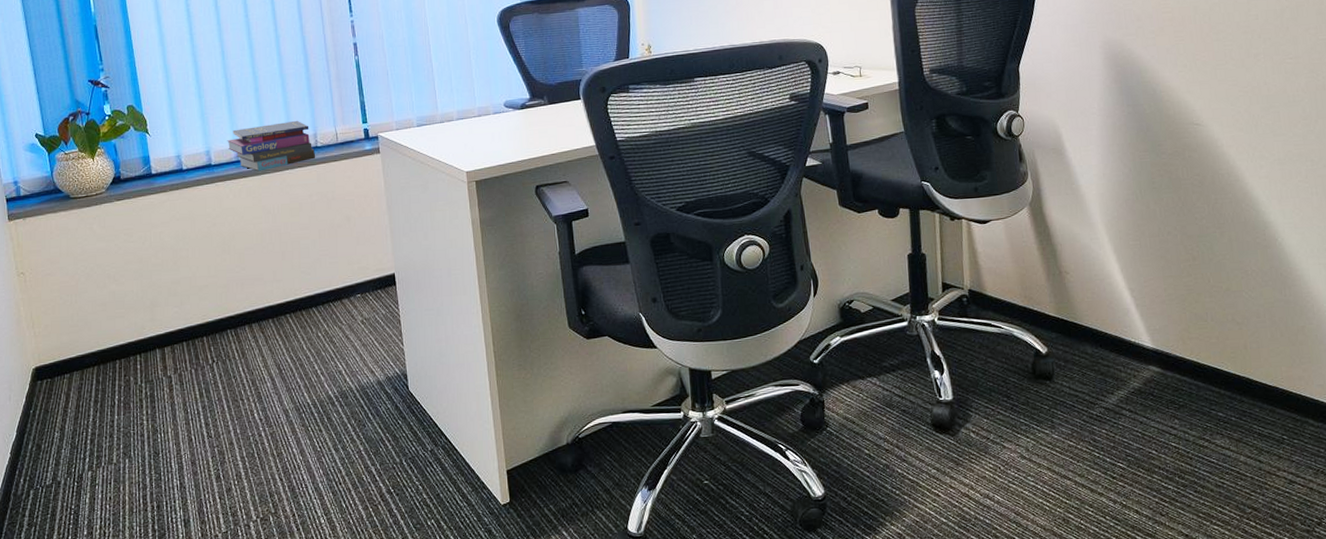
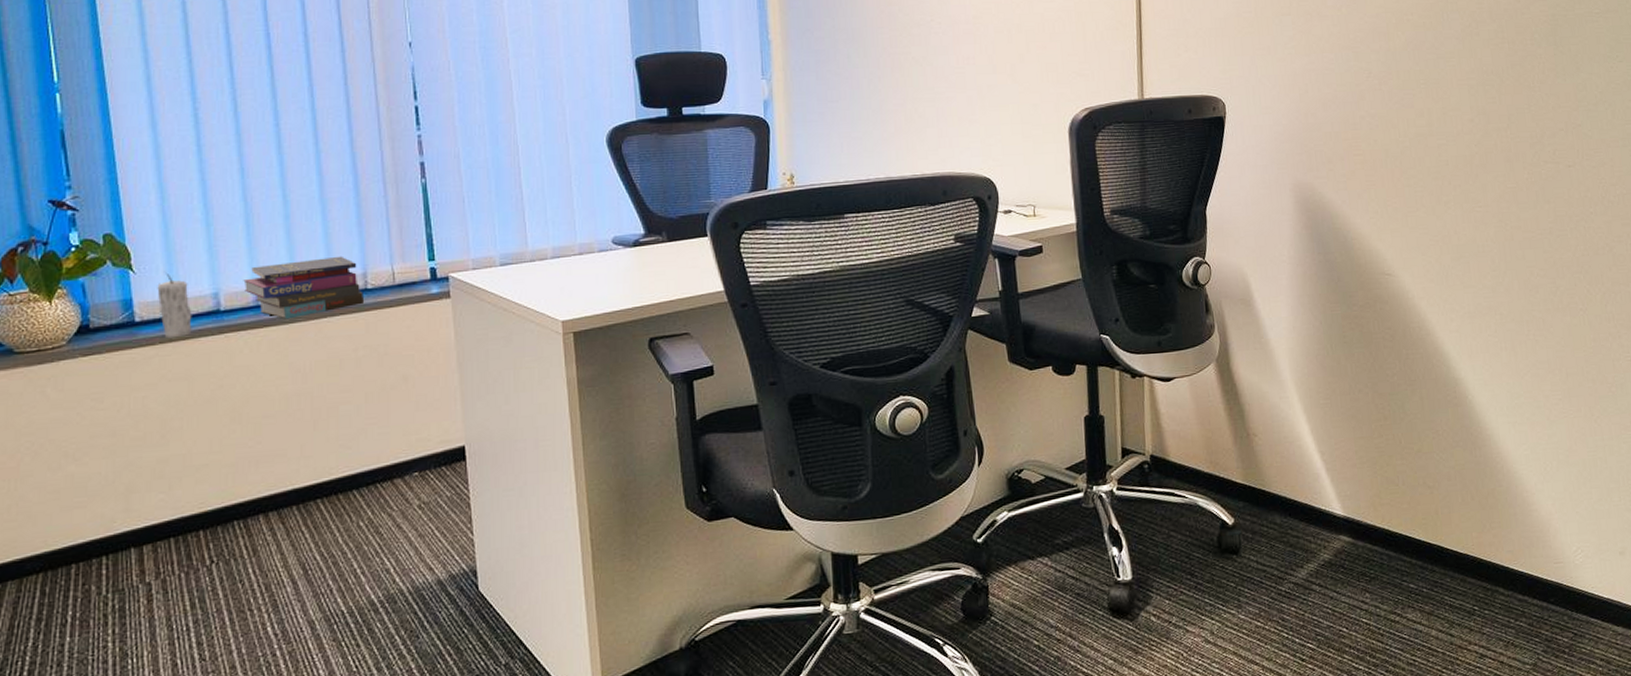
candle: none [166,135,192,187] -> present [157,272,192,339]

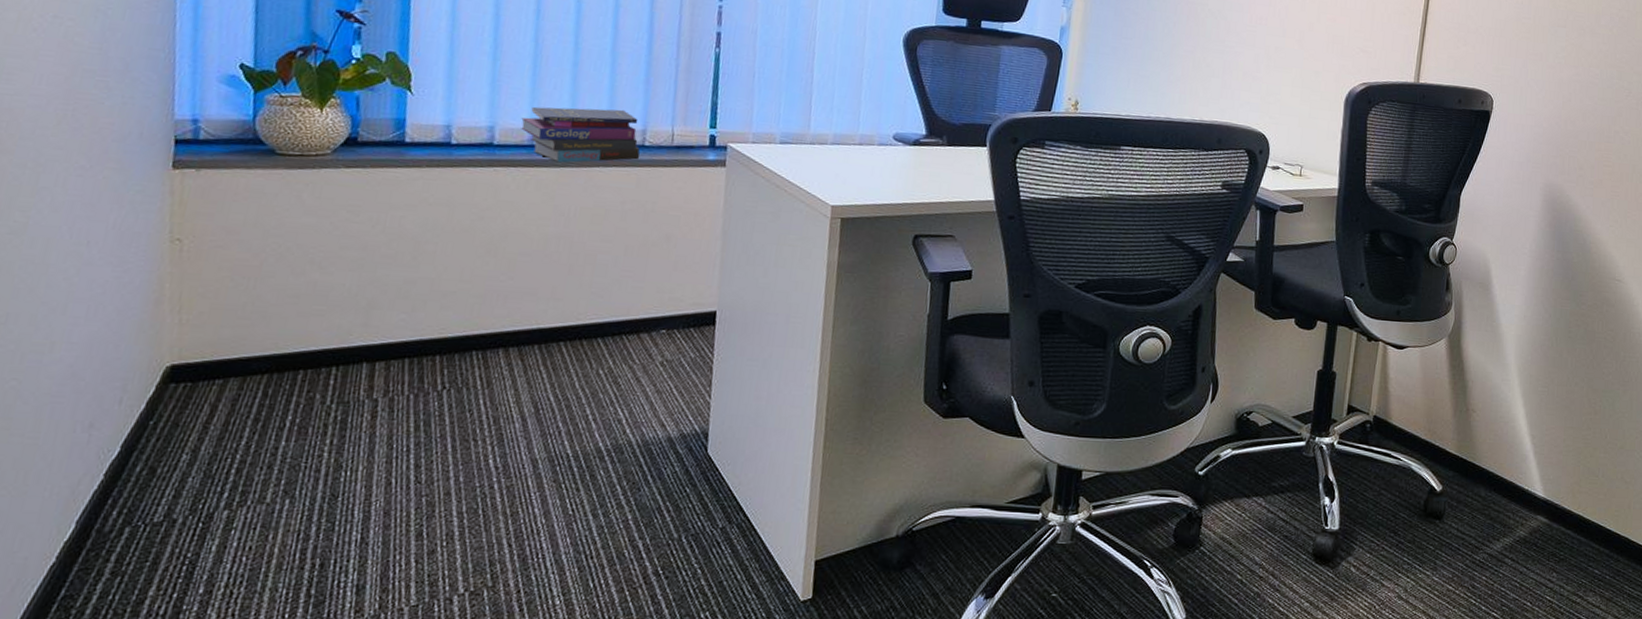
candle: present [157,272,192,339] -> none [432,99,465,164]

